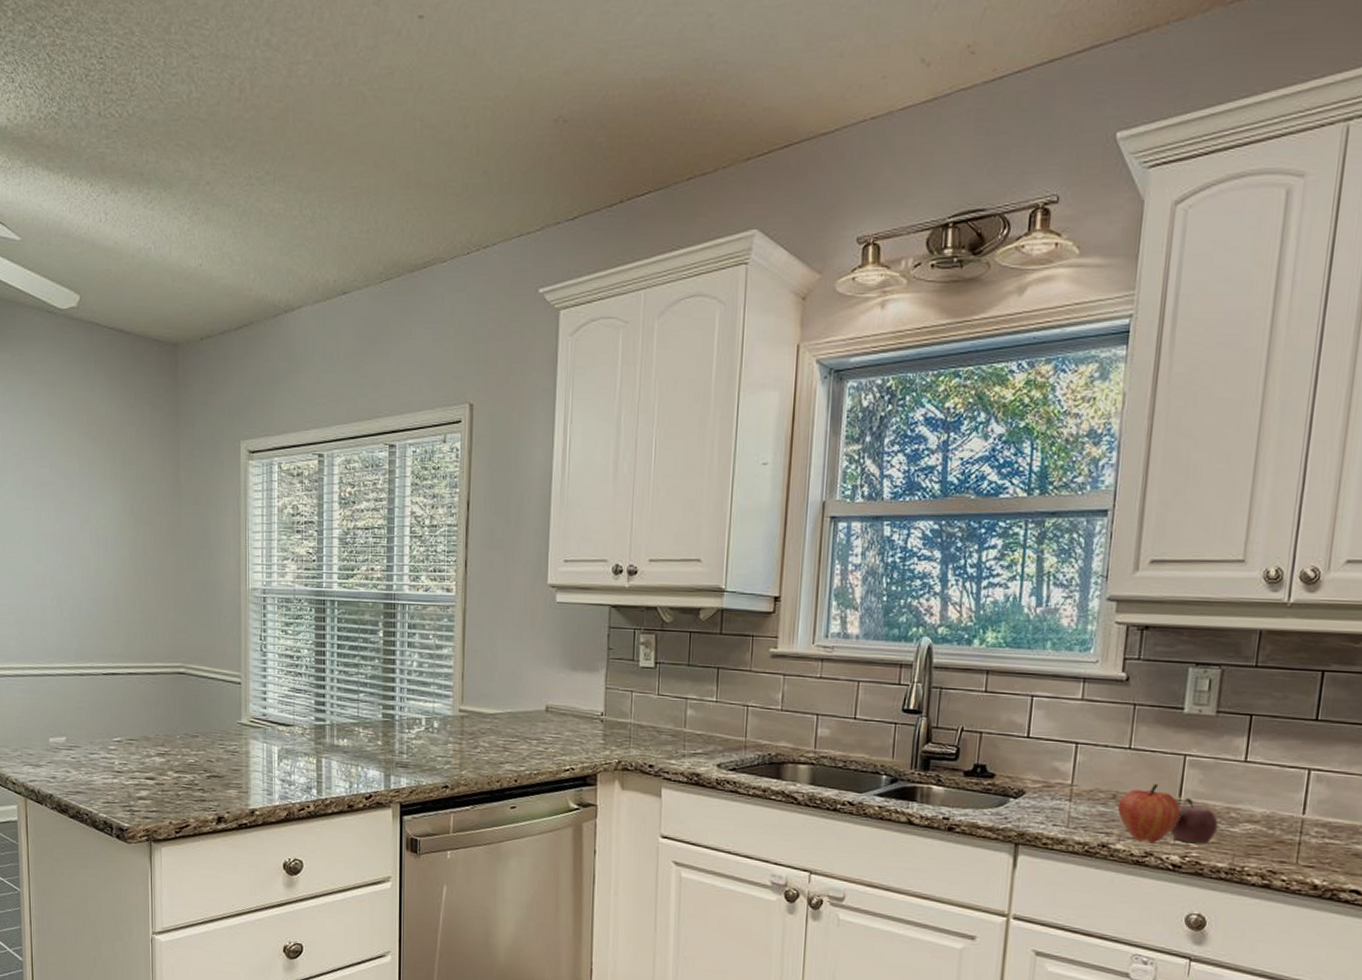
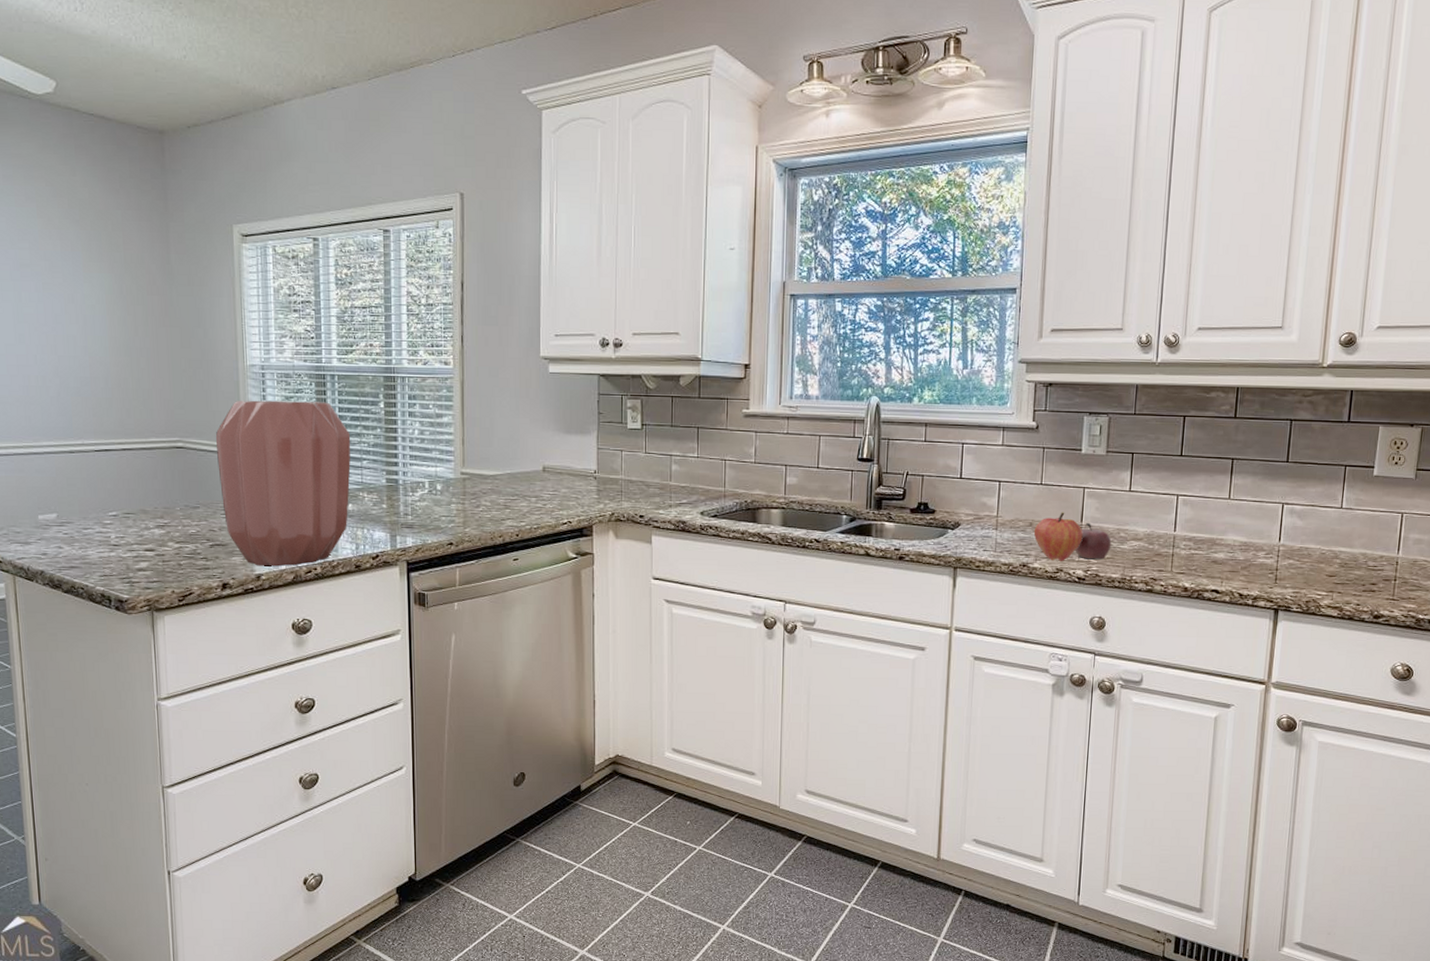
vase: none [217,625,348,802] -> present [216,400,351,567]

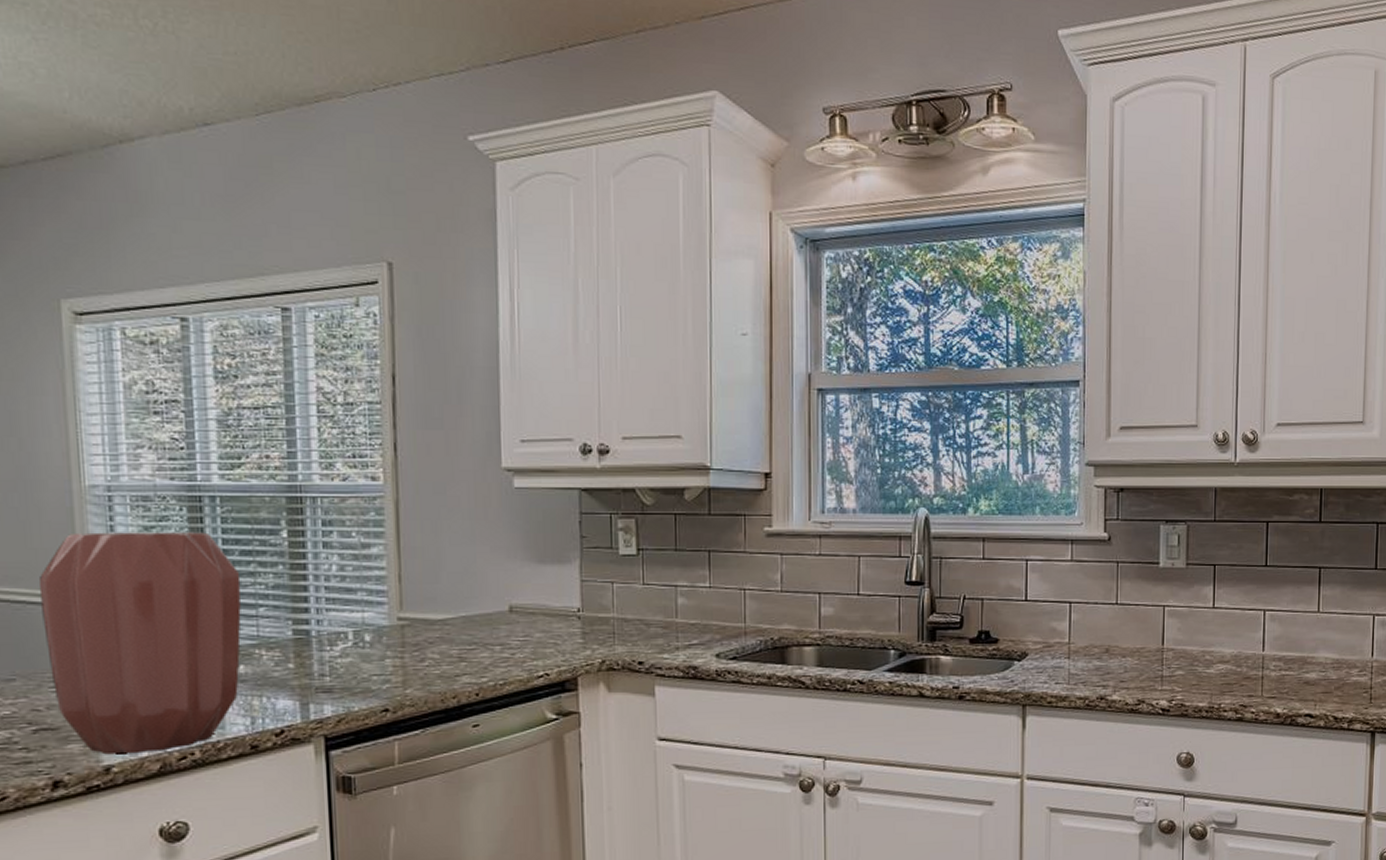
fruit: present [1033,512,1083,561] -> none [1110,635,1165,692]
fruit: present [1075,522,1112,560] -> none [1157,645,1196,688]

